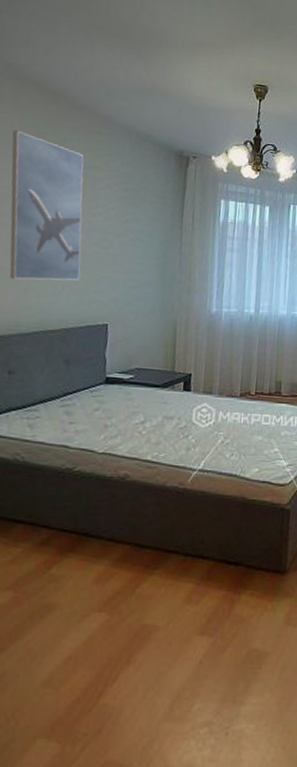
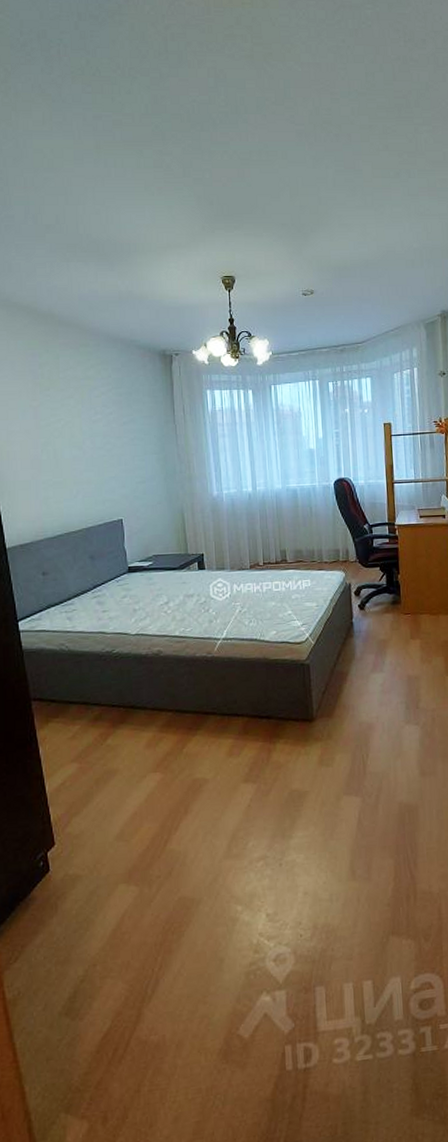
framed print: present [9,130,84,281] -> none [11,354,92,490]

